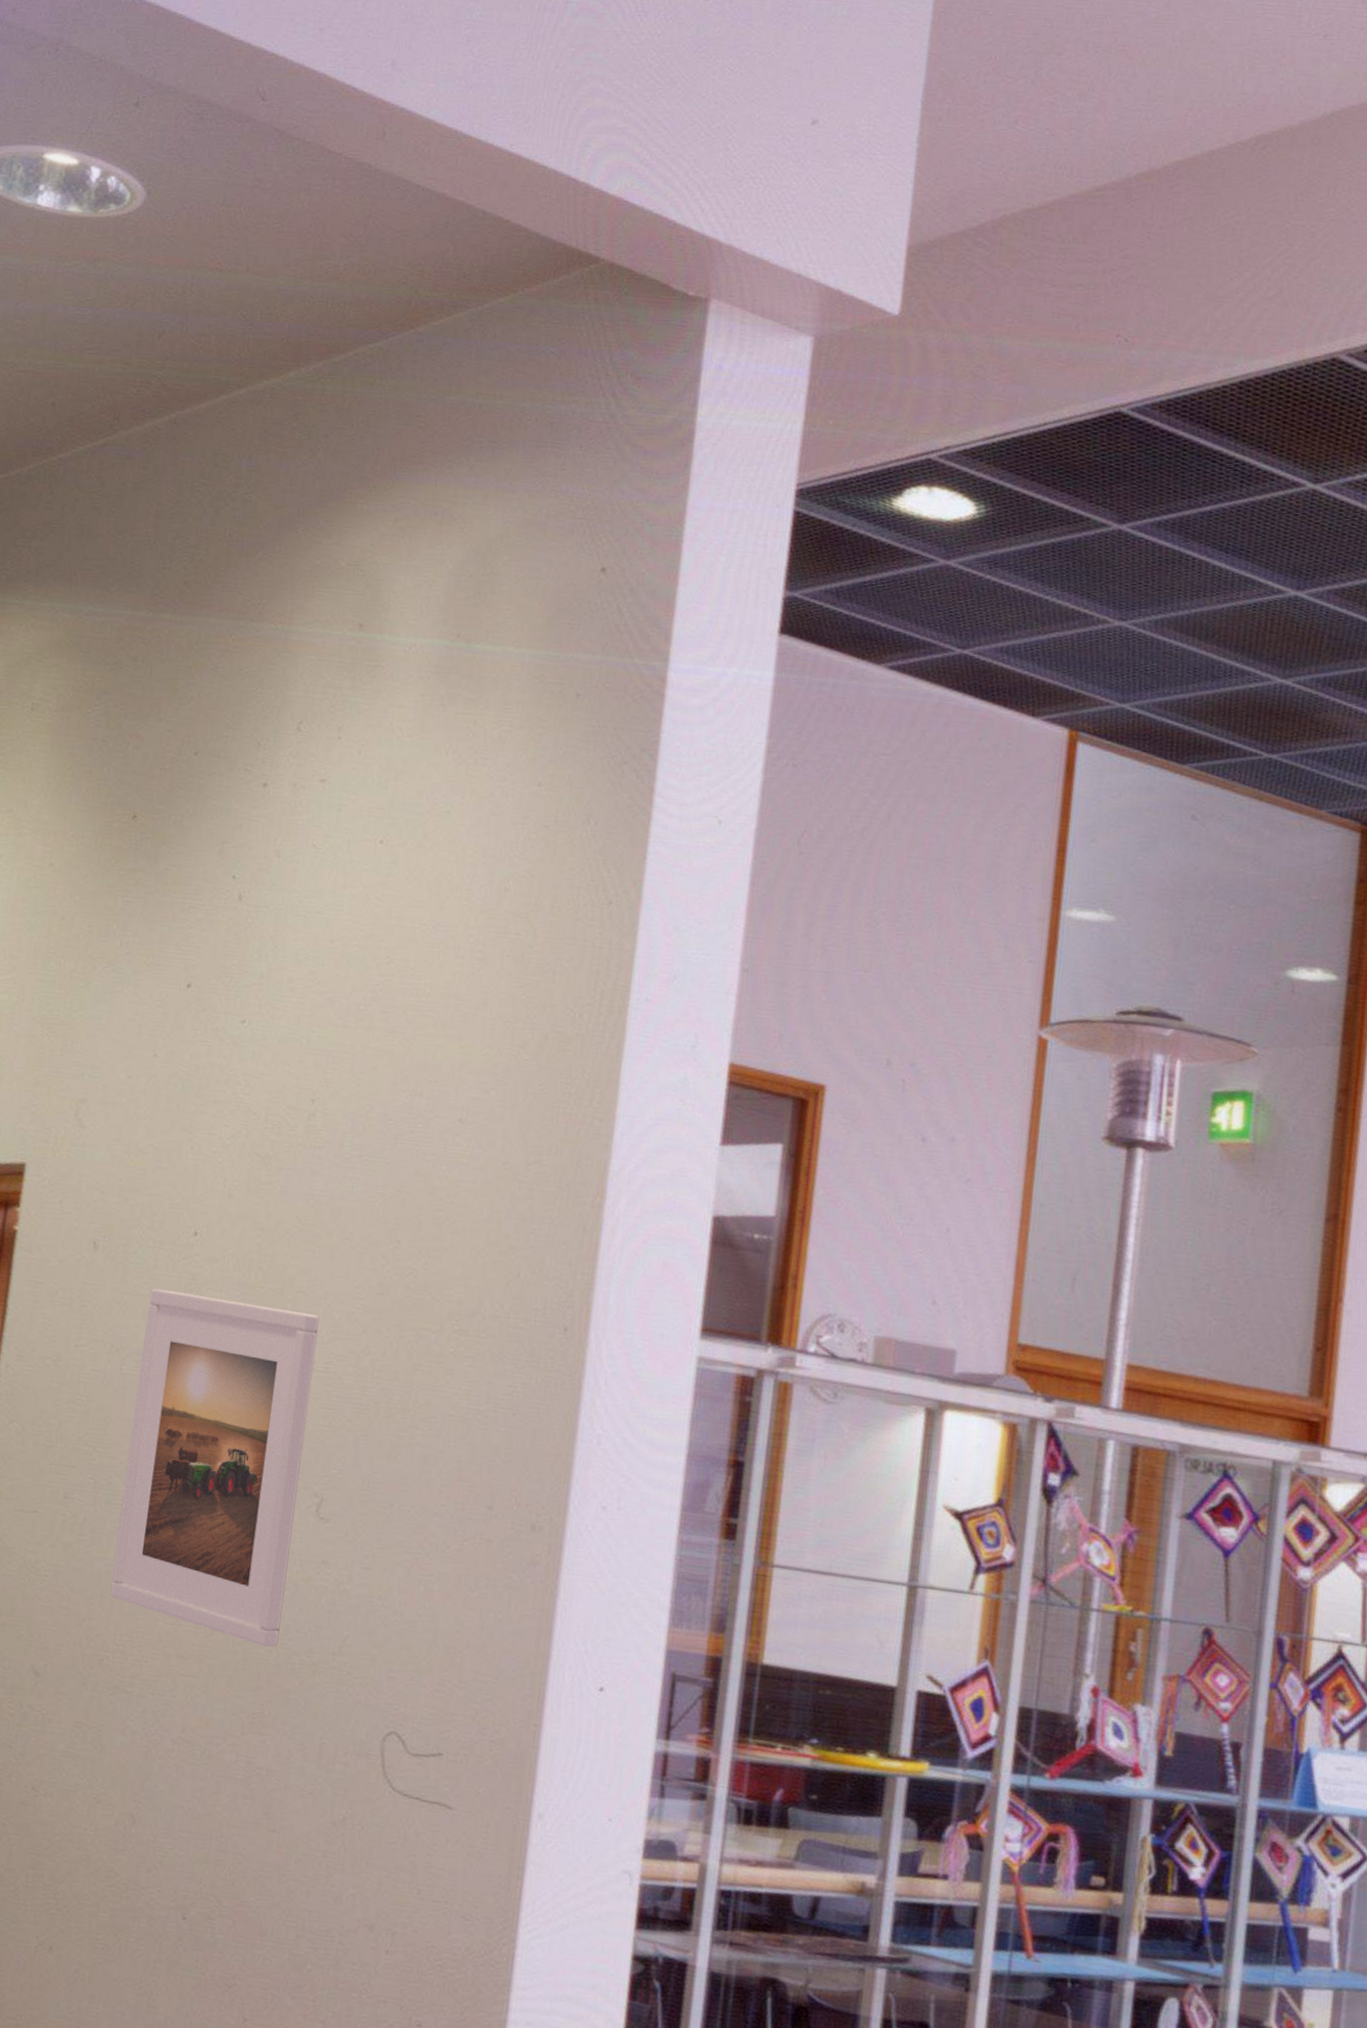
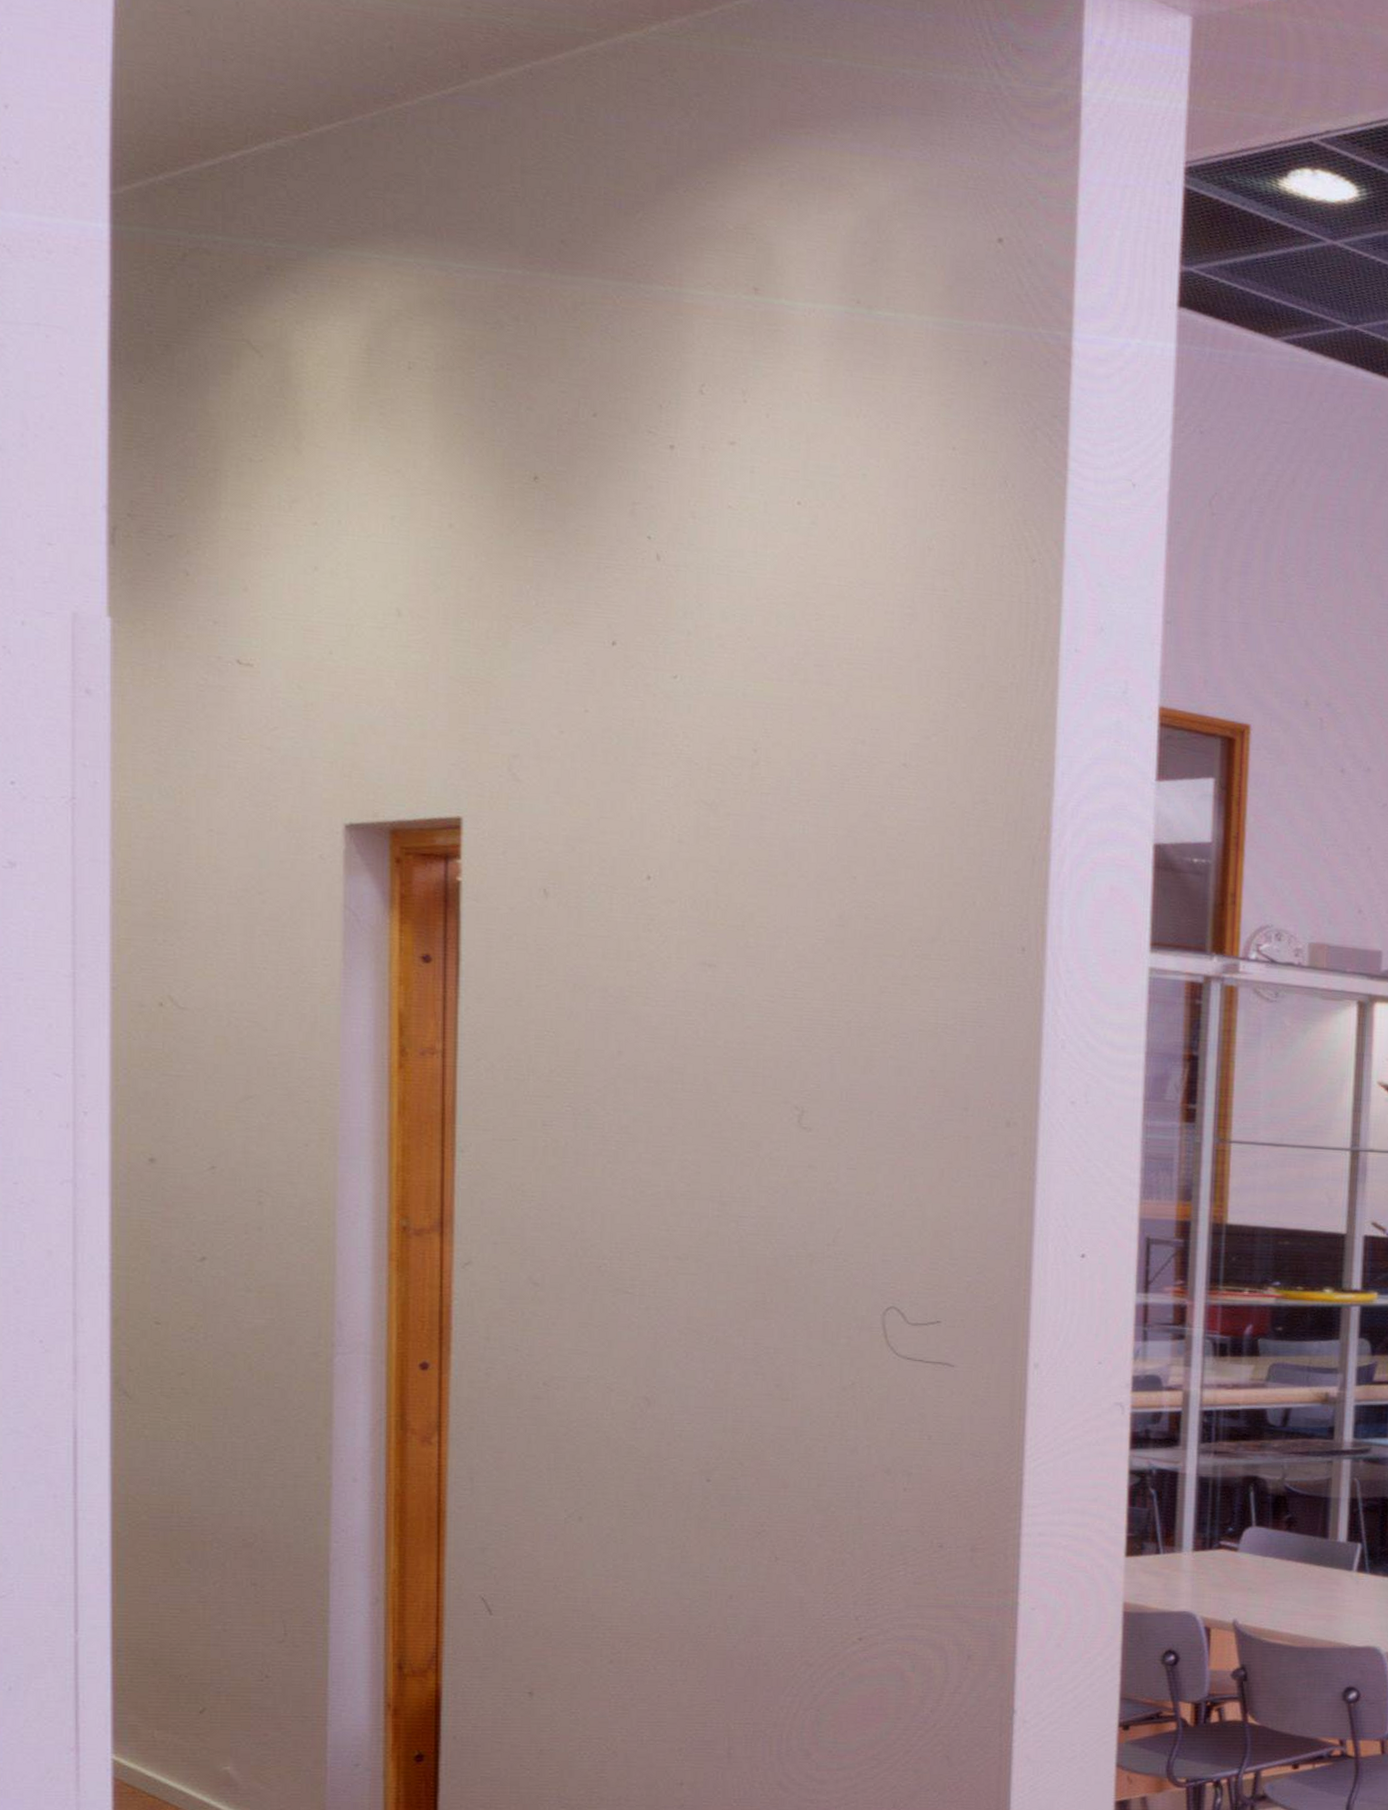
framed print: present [110,1288,320,1647] -> none [601,930,783,1244]

